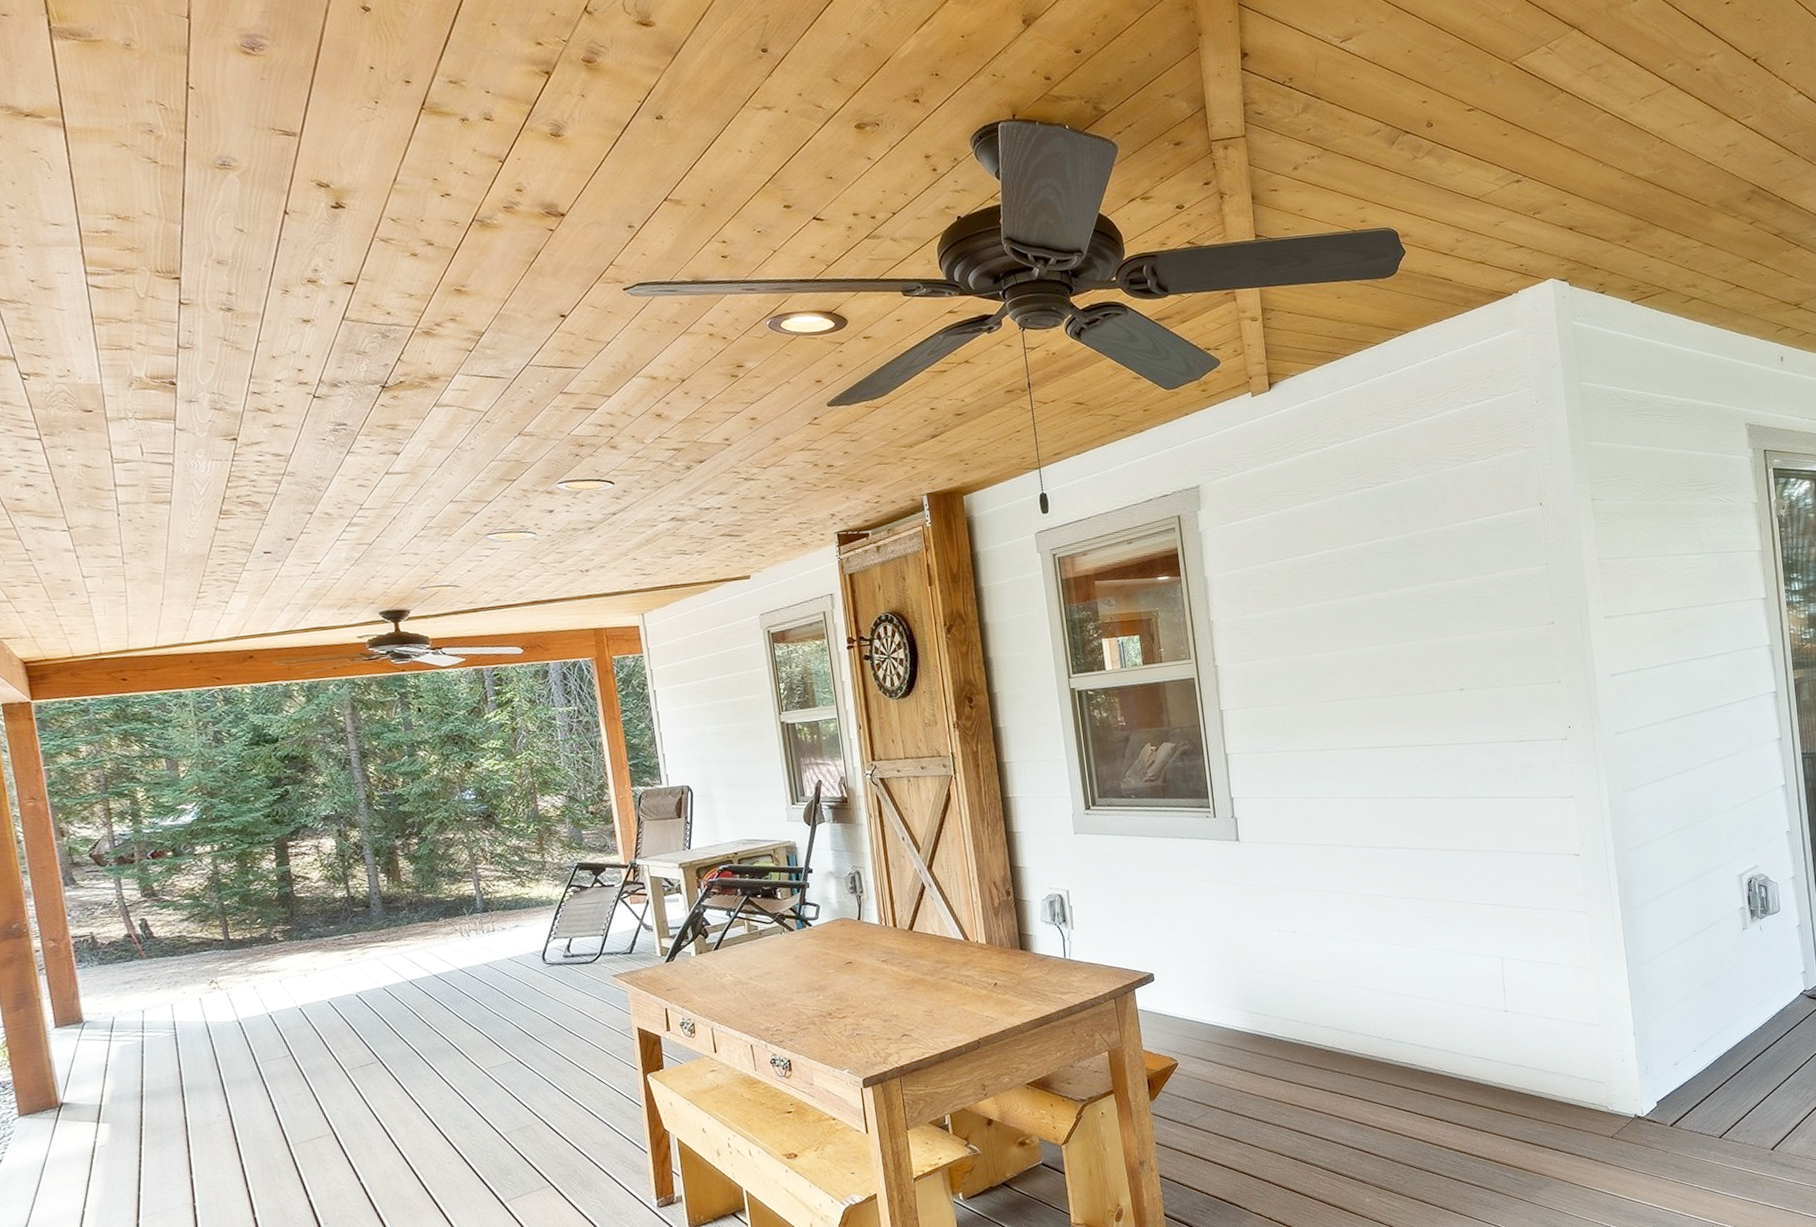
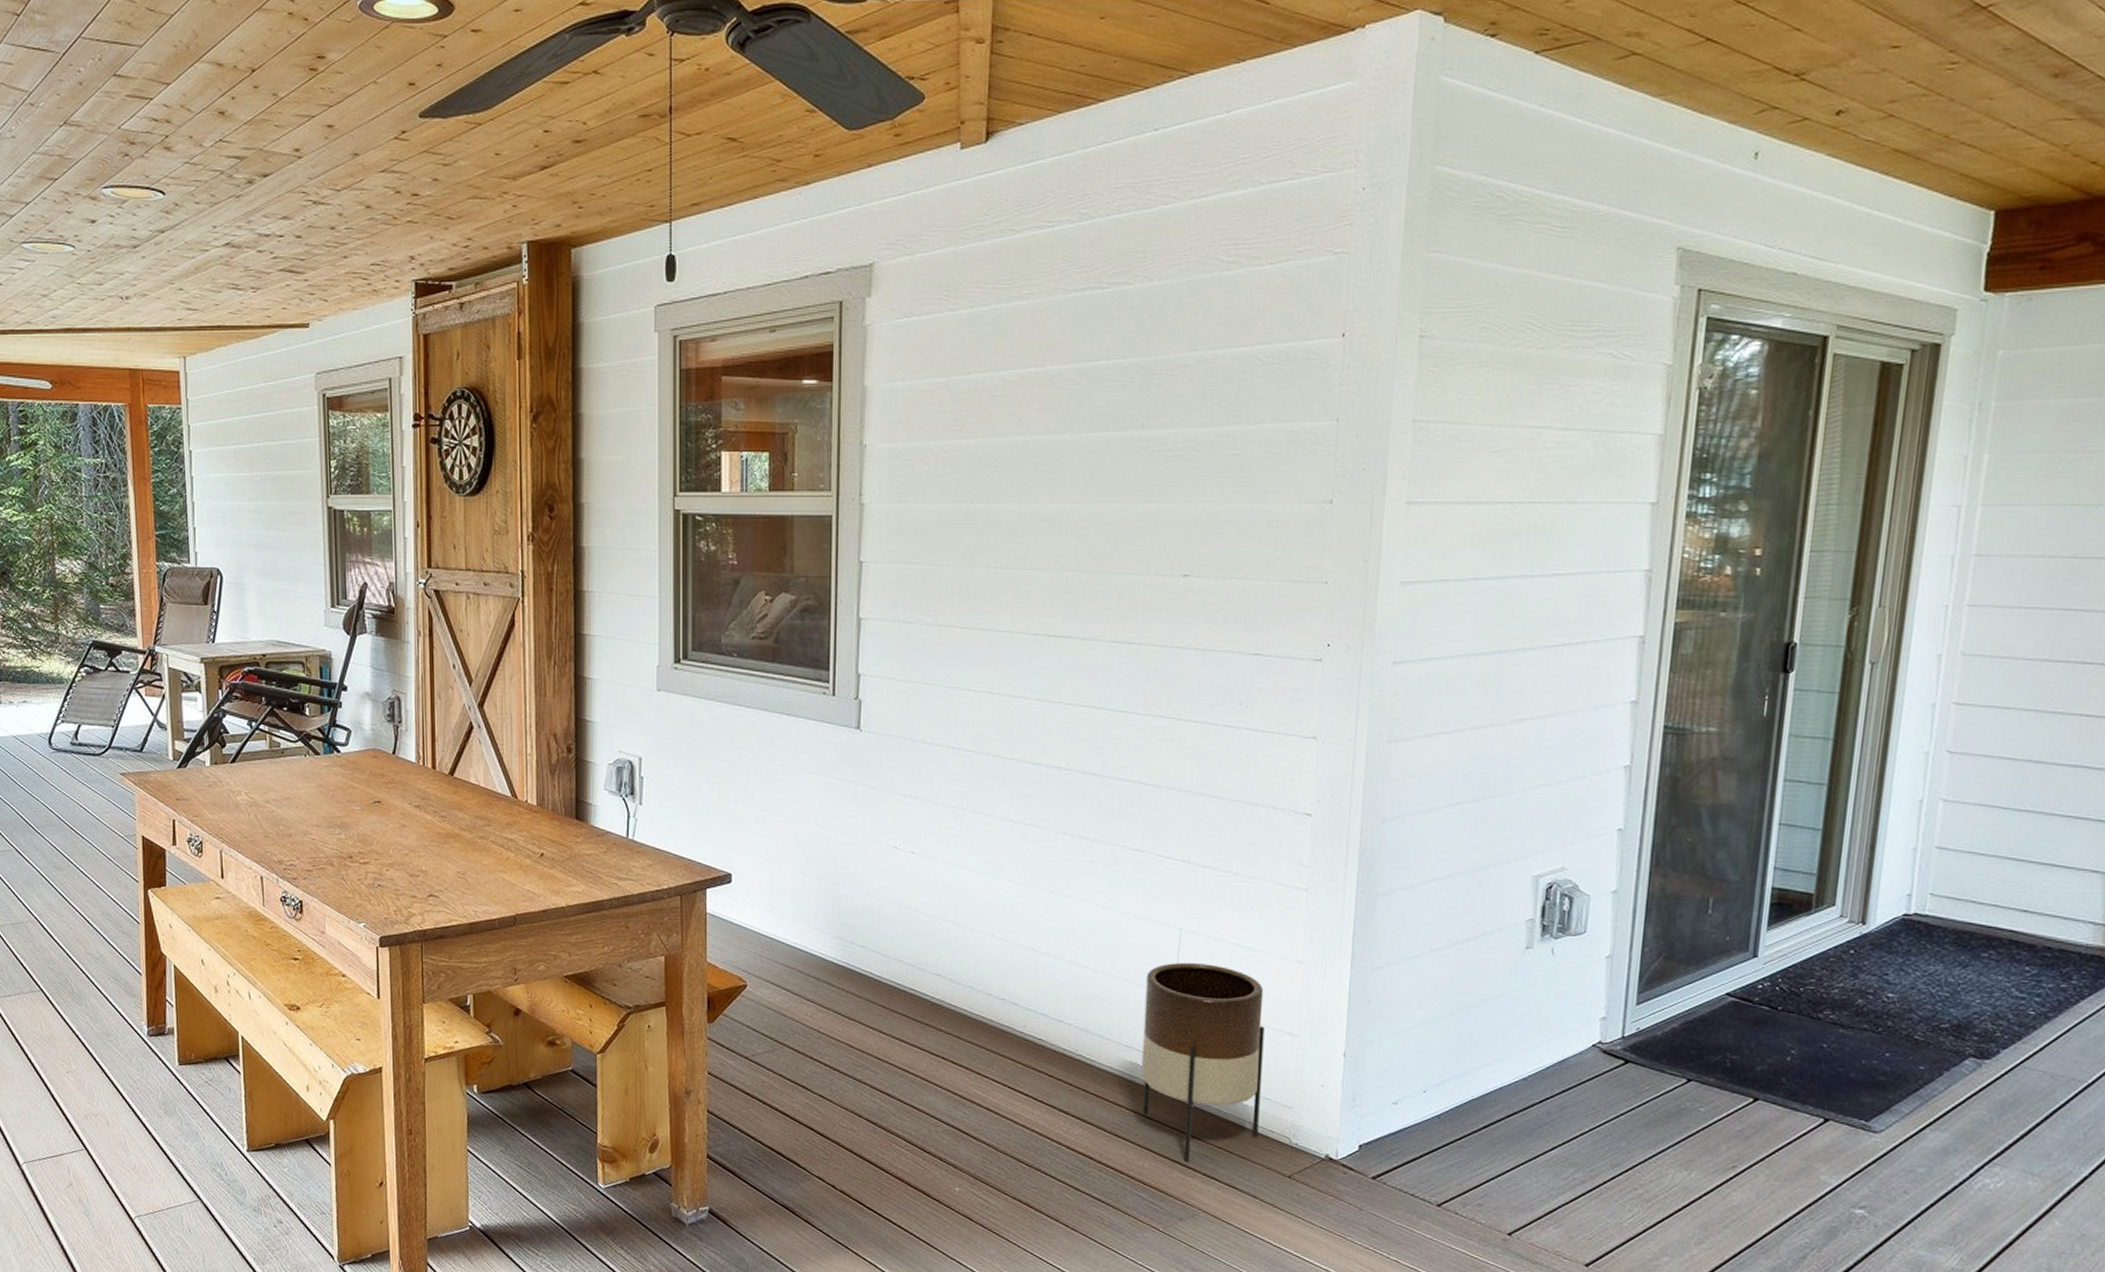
planter: none [1483,981,1584,1142] -> present [1141,962,1265,1162]

